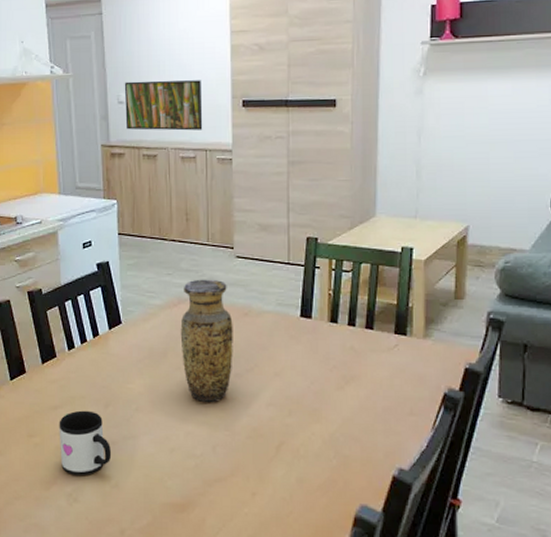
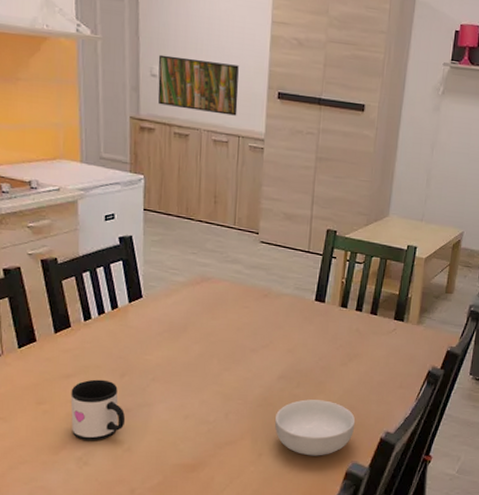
vase: present [180,279,233,403] -> none [201,260,253,375]
cereal bowl: none [266,430,361,497] -> present [274,399,356,456]

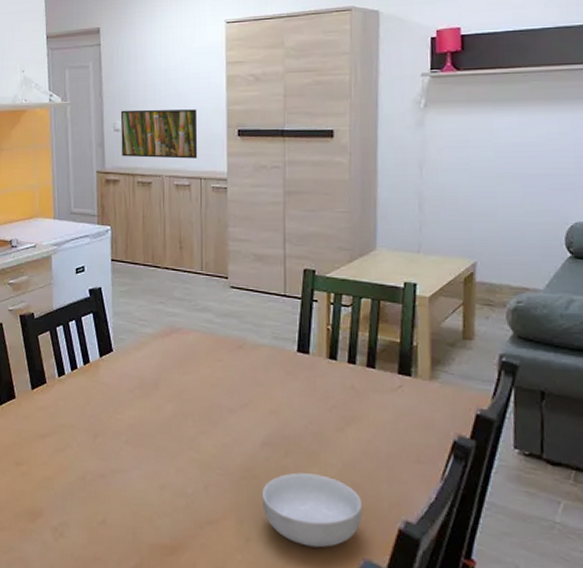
mug: present [70,379,126,441] -> none [46,439,100,510]

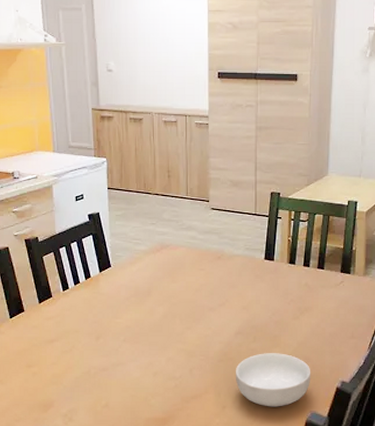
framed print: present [120,109,198,159] -> none [113,52,183,98]

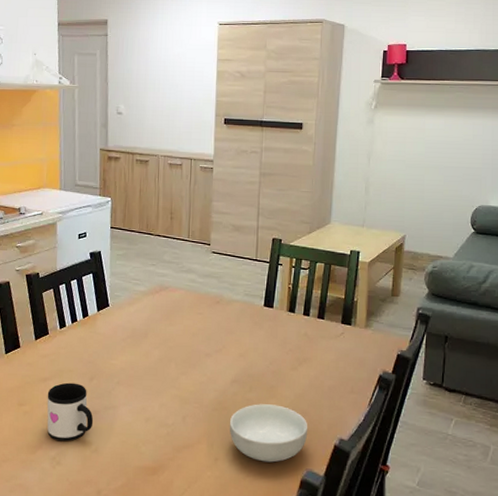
mug: none [55,343,102,399] -> present [47,382,94,442]

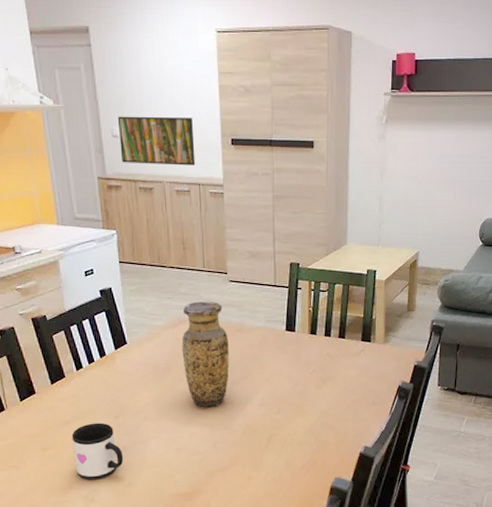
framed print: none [122,95,190,142] -> present [117,116,196,166]
vase: none [160,270,206,379] -> present [181,301,230,408]
cereal bowl: present [229,404,308,463] -> none [259,422,335,476]

